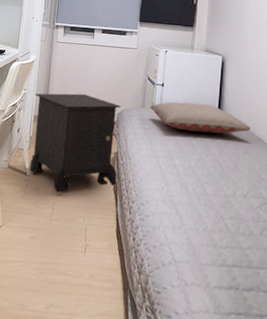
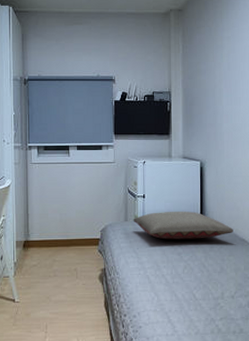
nightstand: present [29,93,122,193] -> none [14,214,109,316]

